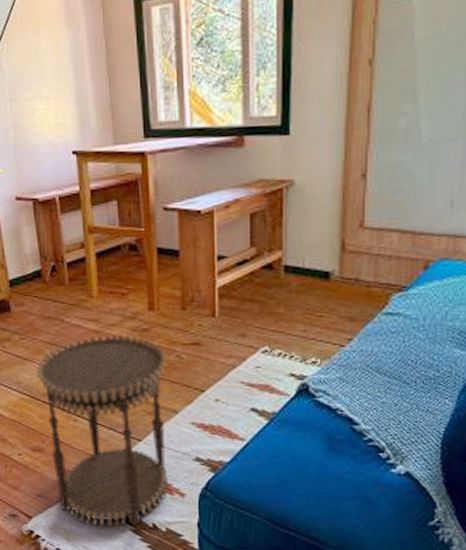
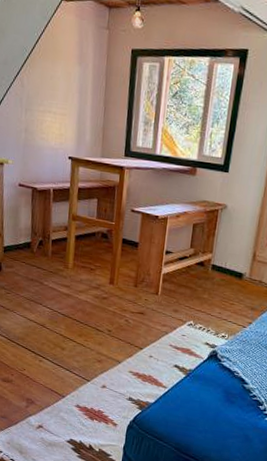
side table: present [36,334,169,527] -> none [14,297,118,446]

